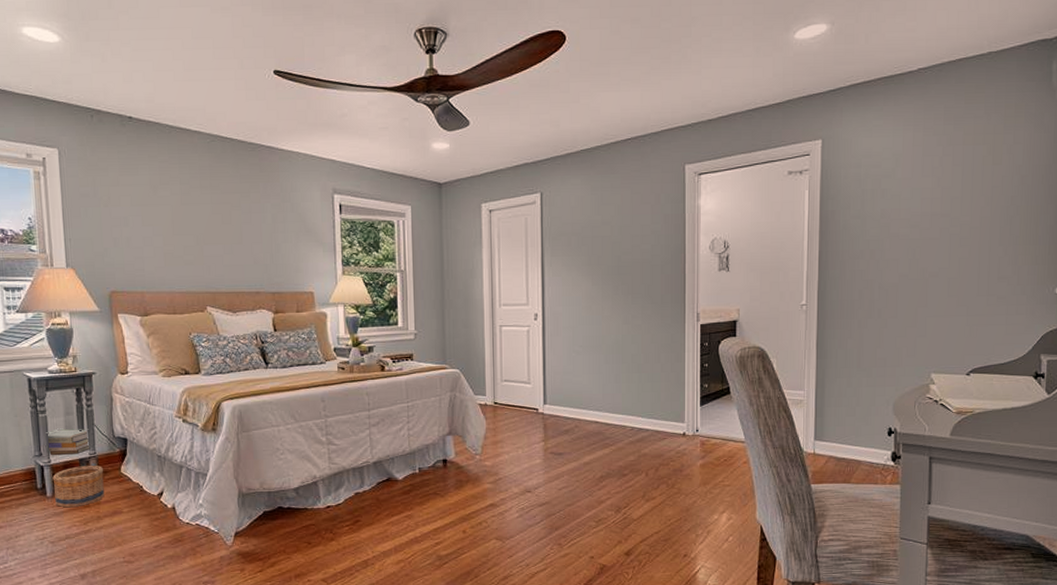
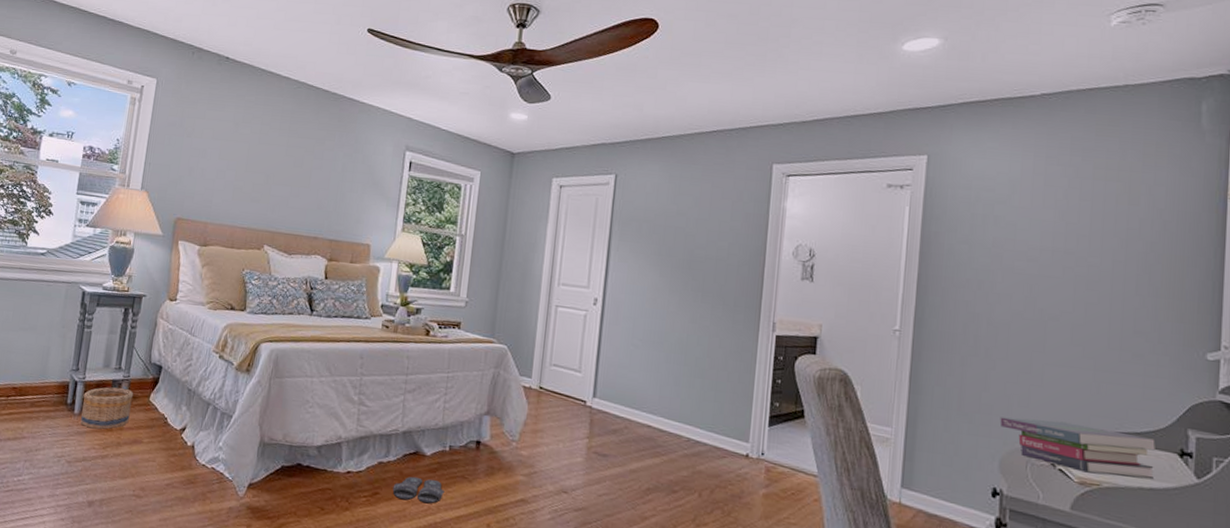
books: present [45,429,92,455] -> none [85,346,128,375]
slippers: none [372,500,420,523] -> present [392,476,445,504]
books: none [892,363,1016,403] -> present [999,417,1156,480]

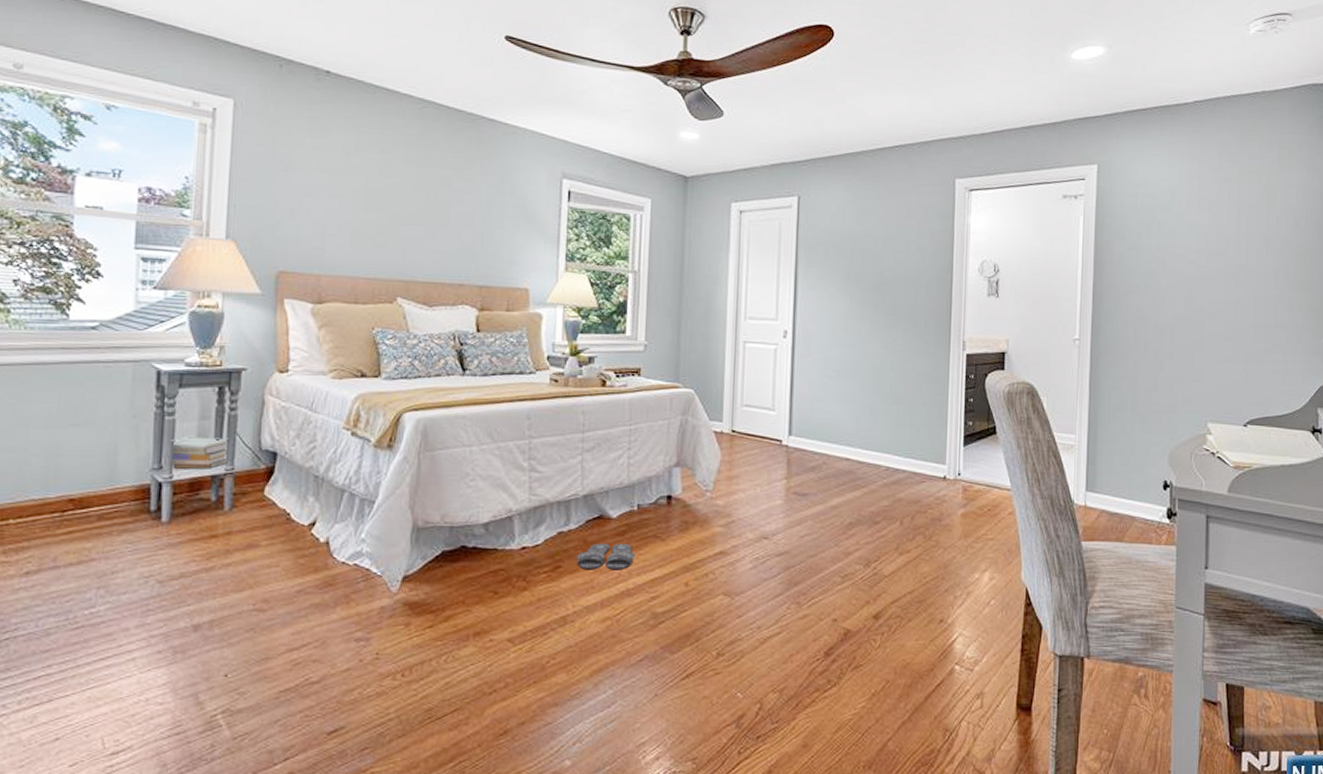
basket: present [80,387,134,429] -> none [172,483,242,538]
books: none [85,346,128,375] -> present [170,437,230,469]
books: present [999,417,1156,480] -> none [1168,412,1293,458]

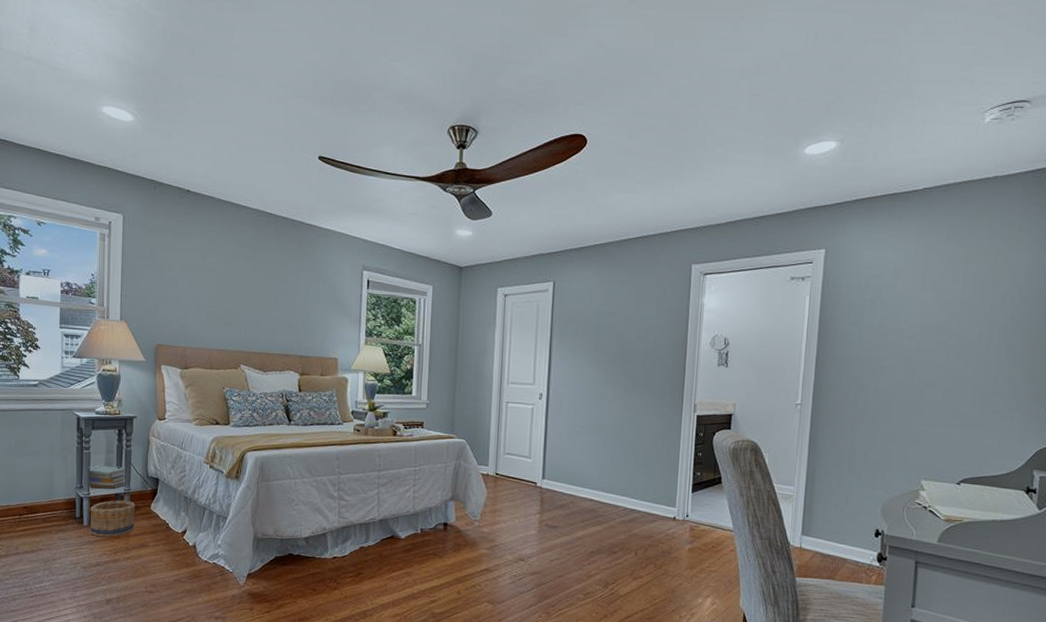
basket: none [172,483,242,538] -> present [90,500,136,538]
slippers: present [576,543,635,570] -> none [374,557,419,579]

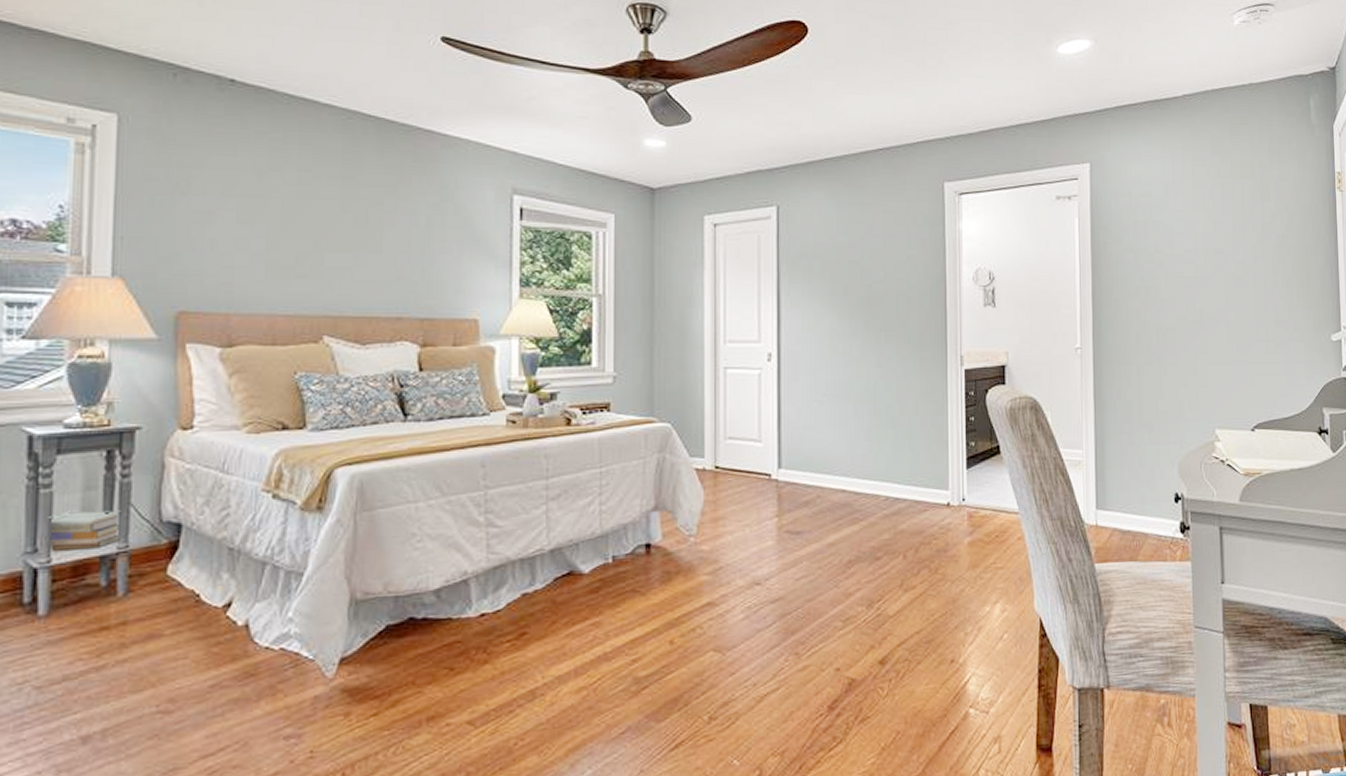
basket: present [90,500,136,538] -> none [51,564,139,632]

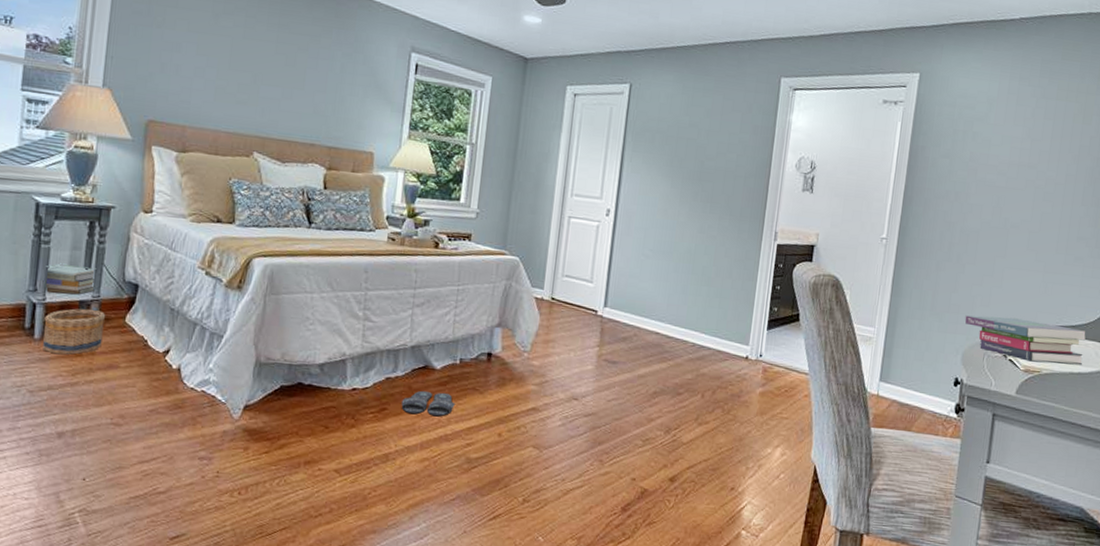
basket: none [51,564,139,632] -> present [43,308,106,355]
slippers: none [545,601,612,635] -> present [401,390,455,417]
books: none [1175,418,1301,464] -> present [964,315,1086,366]

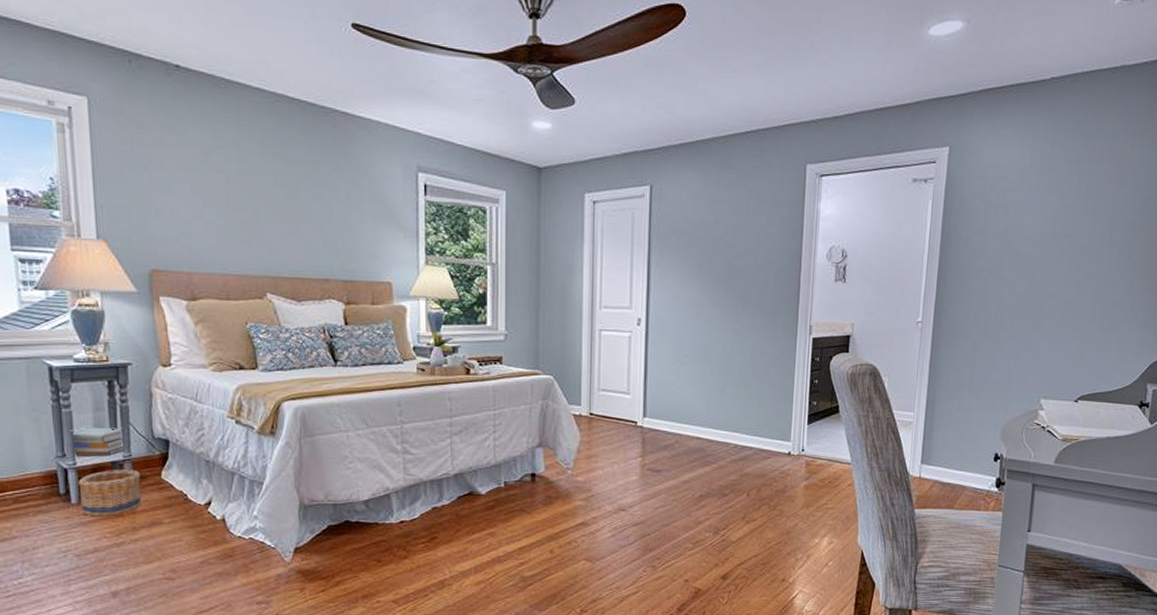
slippers: present [401,390,455,417] -> none [451,516,504,540]
books: present [964,315,1086,366] -> none [1002,389,1122,431]

